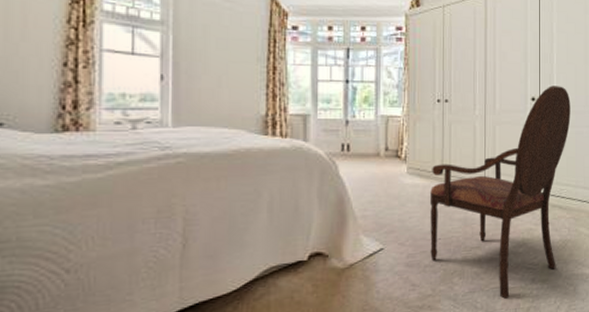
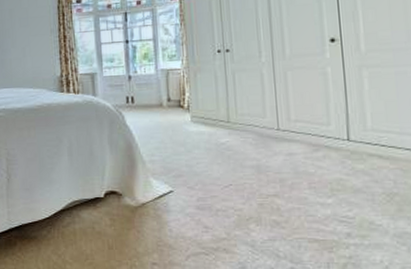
armchair: present [430,86,571,300] -> none [217,22,387,252]

